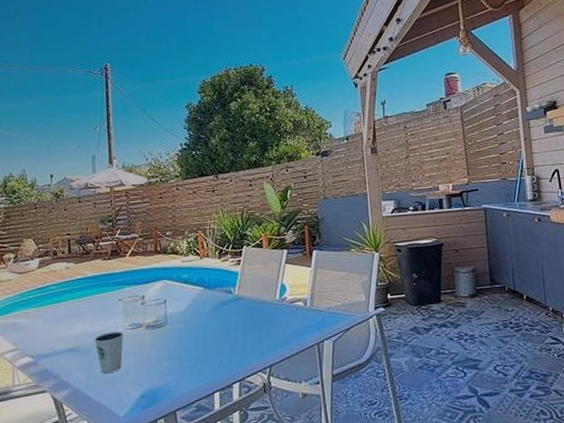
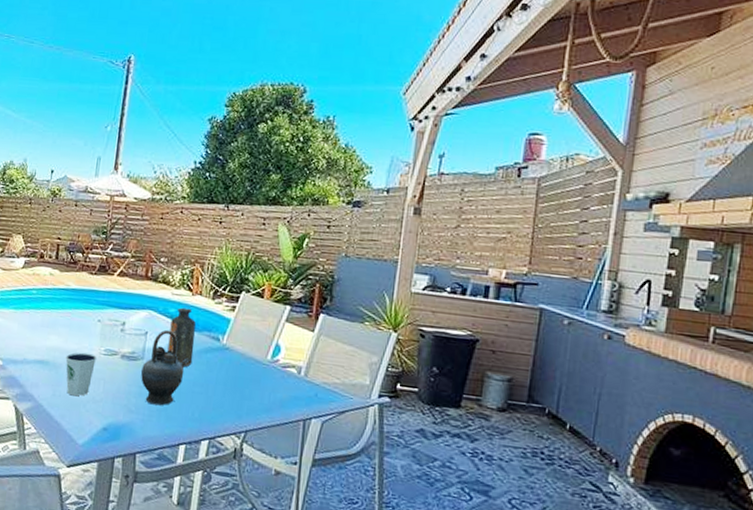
teapot: none [166,293,209,364] -> present [140,329,190,406]
bottle: none [185,270,212,322] -> present [167,307,196,367]

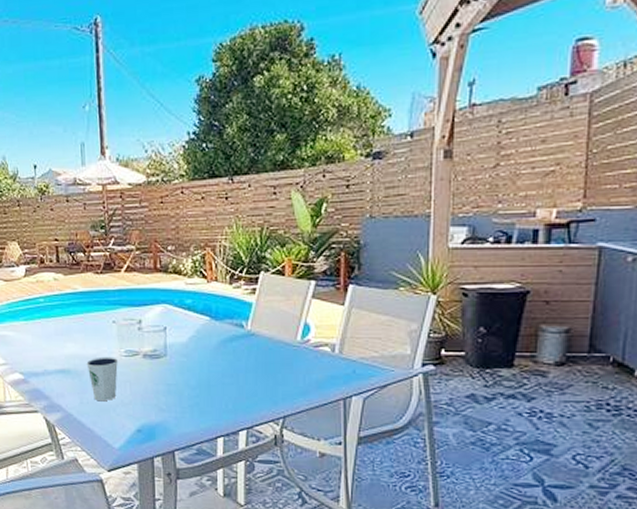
teapot: present [140,329,190,406] -> none [165,322,215,401]
bottle: present [167,307,196,367] -> none [189,297,218,358]

